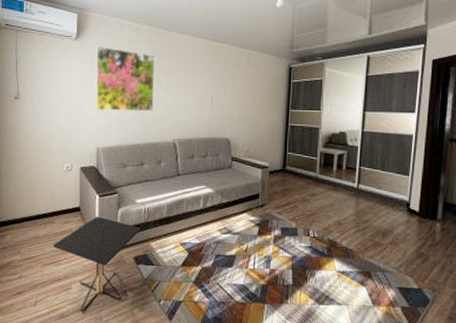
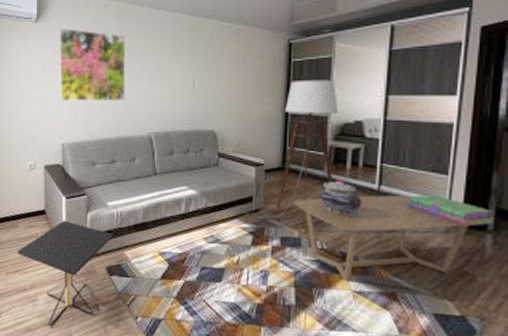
floor lamp: none [264,97,328,221] -> present [258,79,339,230]
coffee table: none [292,192,424,264] -> present [294,195,469,282]
decorative container: none [312,180,345,210] -> present [319,180,362,216]
stack of books: none [379,191,442,216] -> present [407,194,494,226]

